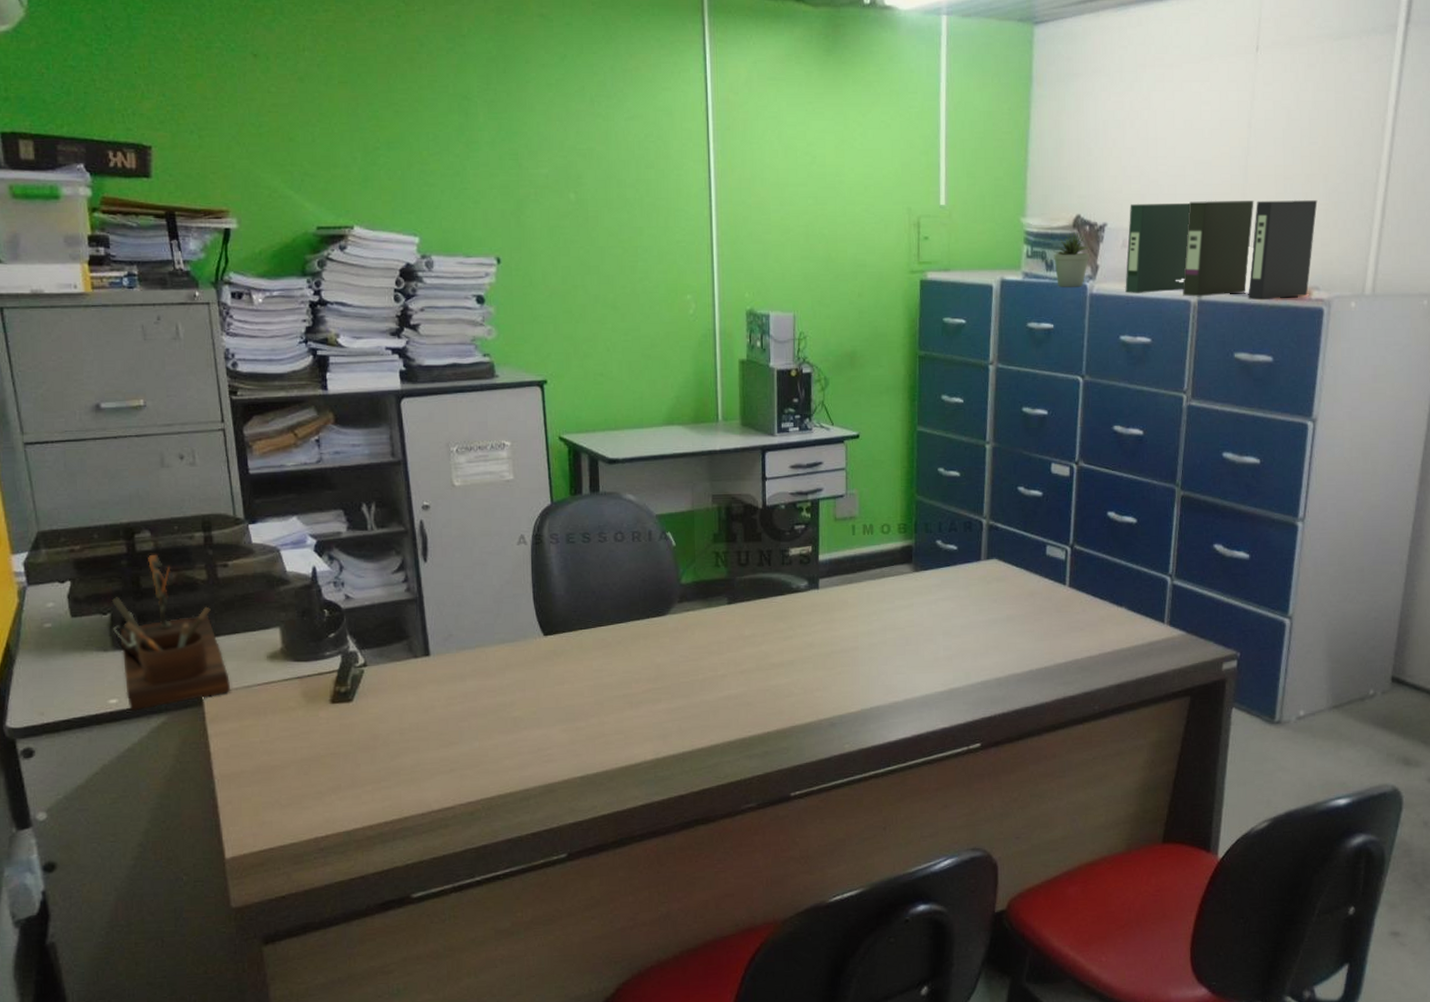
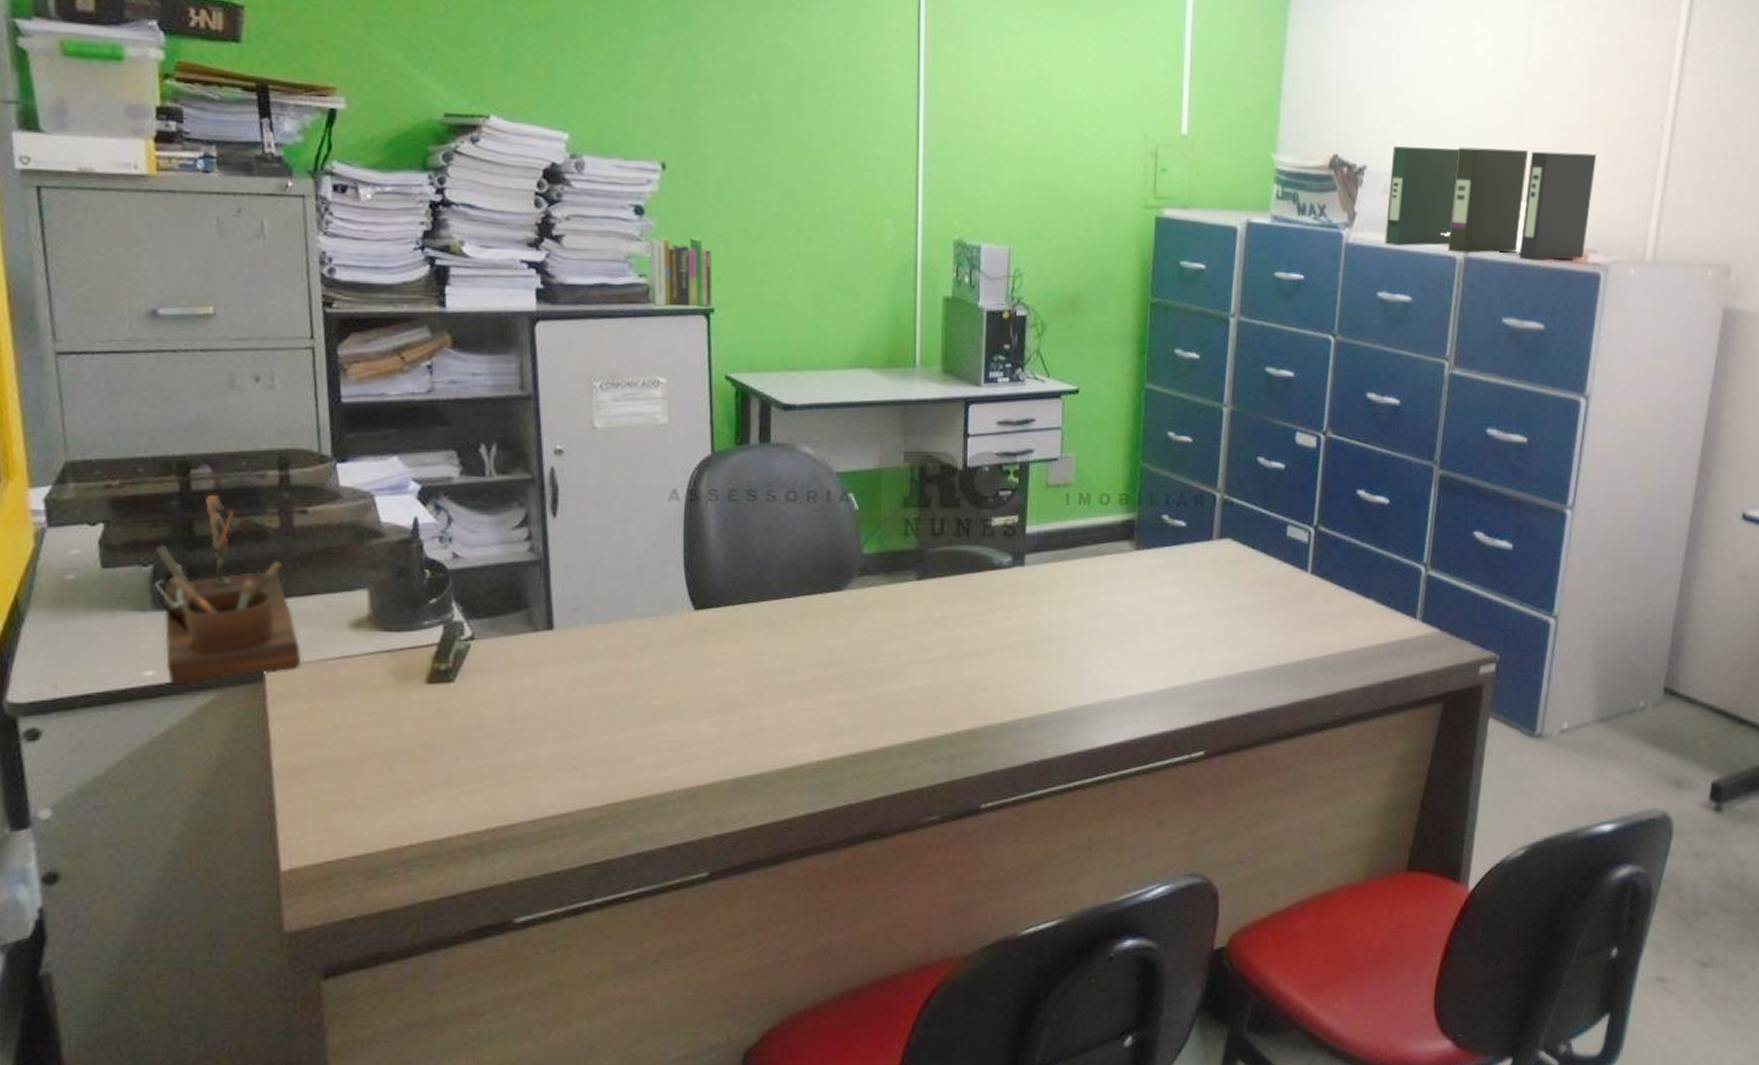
books: none [488,319,545,380] -> present [647,236,712,307]
potted plant: present [1054,231,1090,289] -> none [1307,173,1347,236]

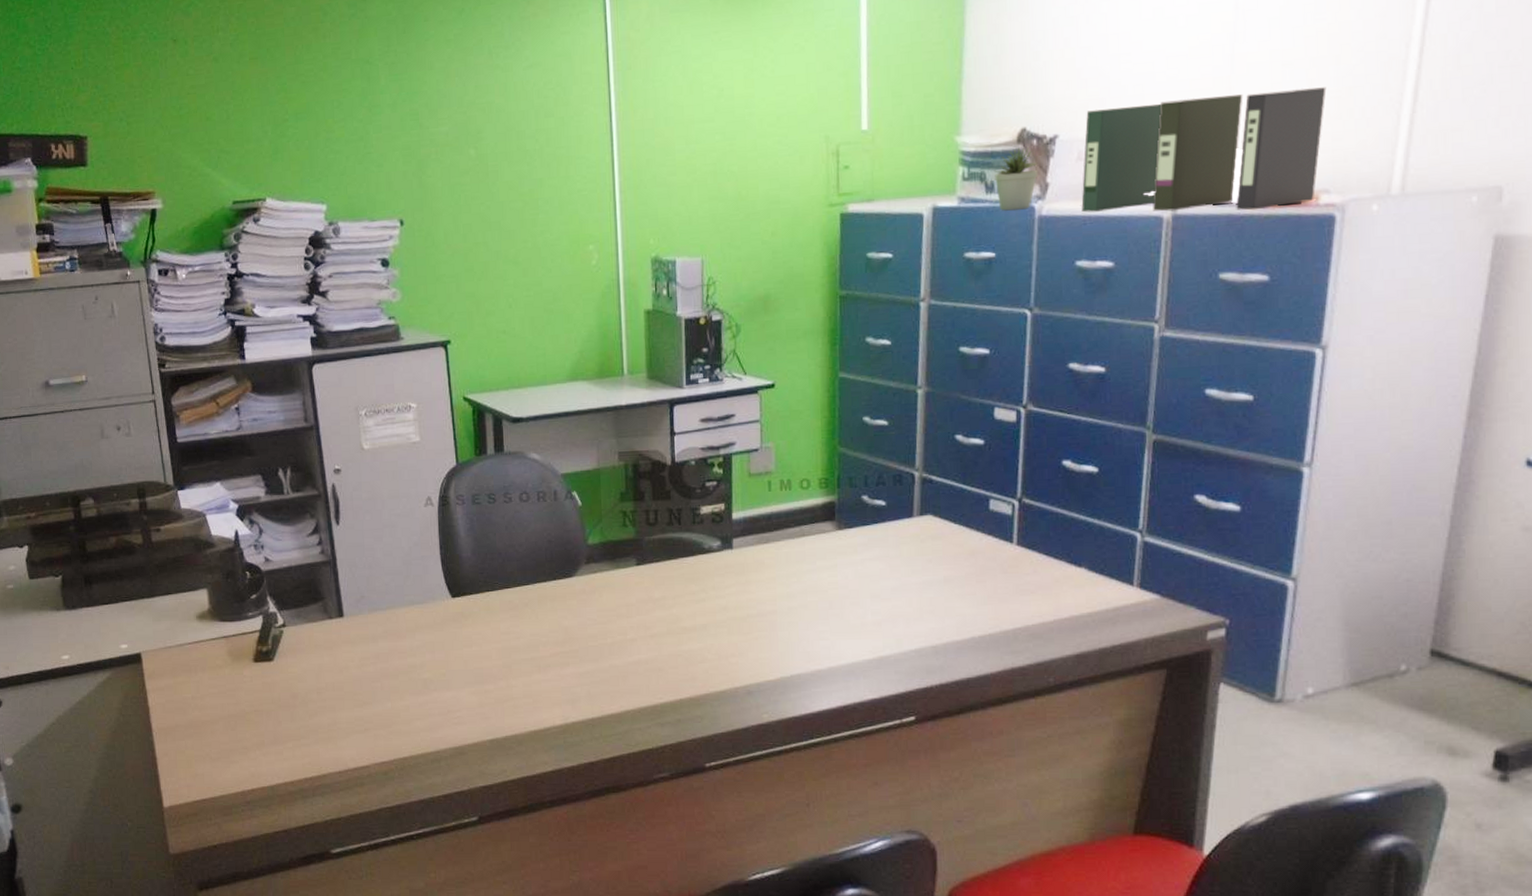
desk organizer: present [155,494,302,687] -> none [62,520,166,667]
books: present [647,236,712,307] -> none [393,280,449,342]
potted plant: none [1307,173,1347,236] -> present [994,147,1038,212]

